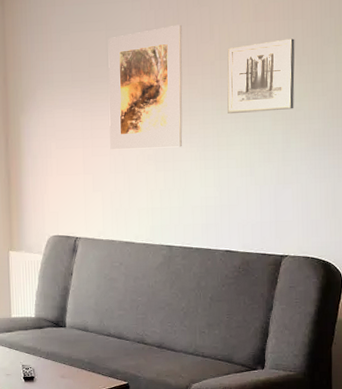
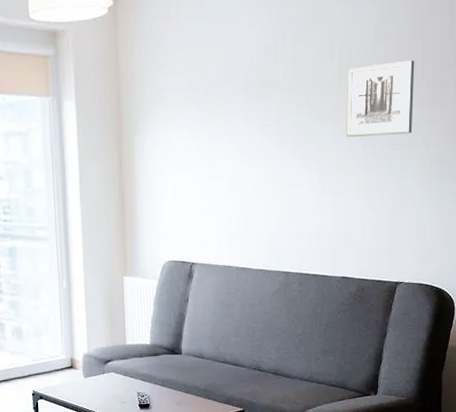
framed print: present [108,24,183,150] -> none [225,42,302,173]

